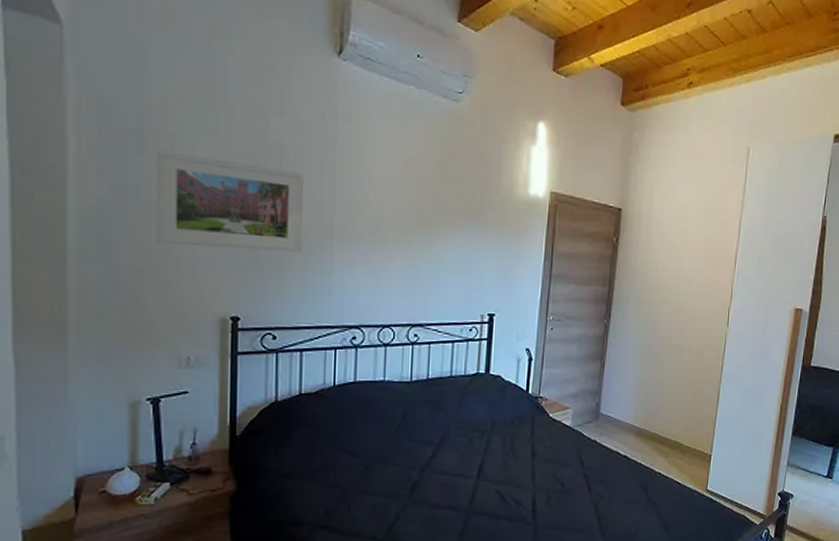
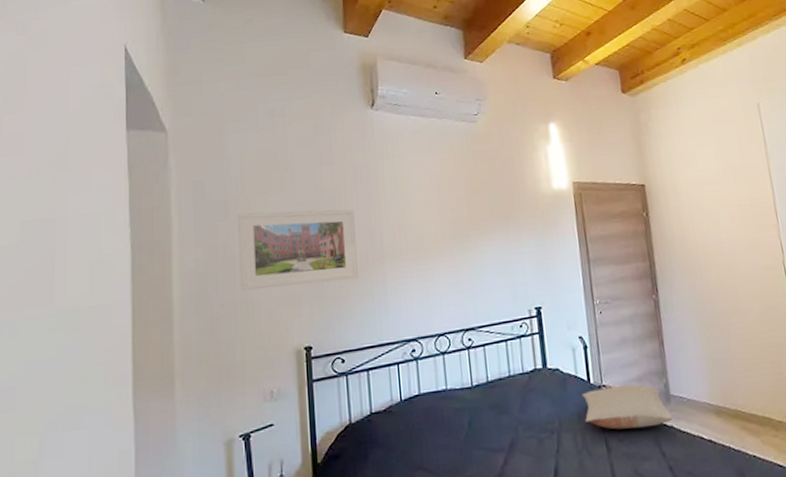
pillow: none [517,399,597,439] -> present [582,384,673,430]

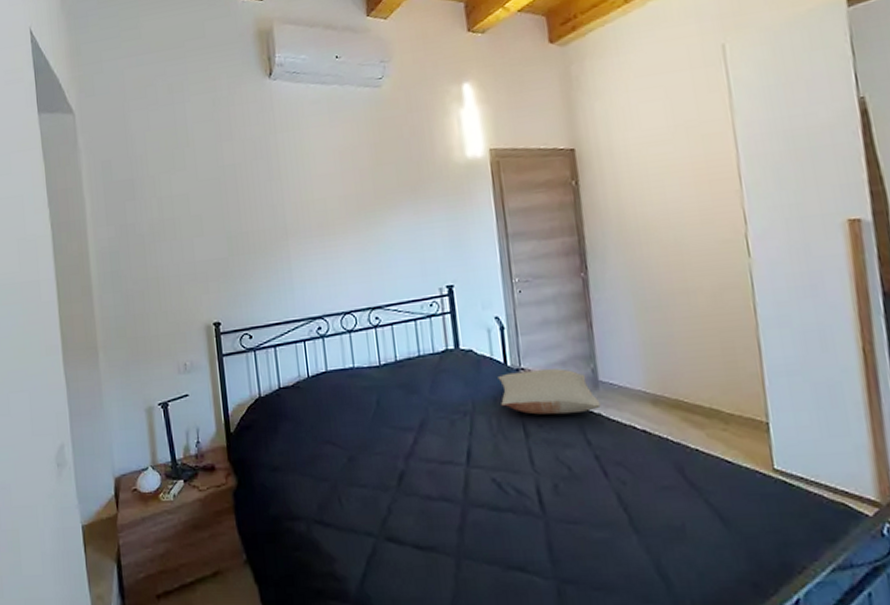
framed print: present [238,209,358,290] -> none [144,185,262,268]

